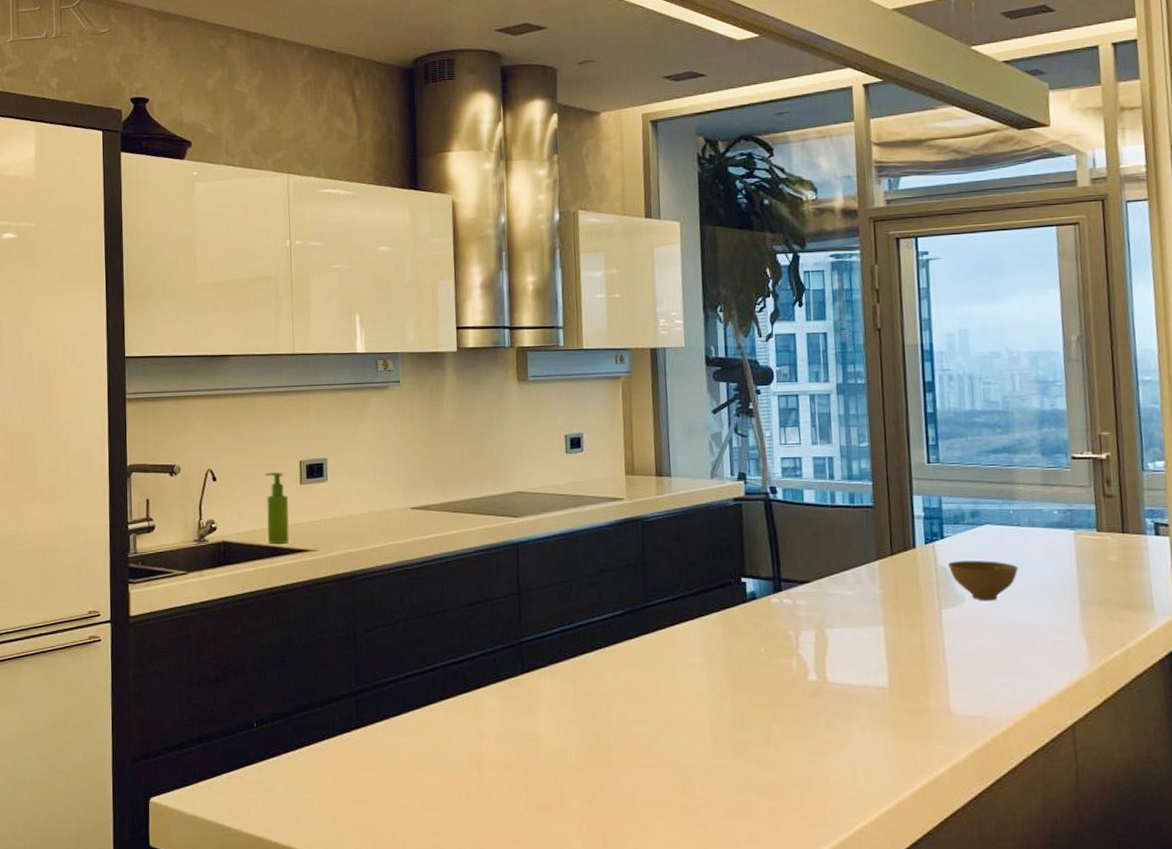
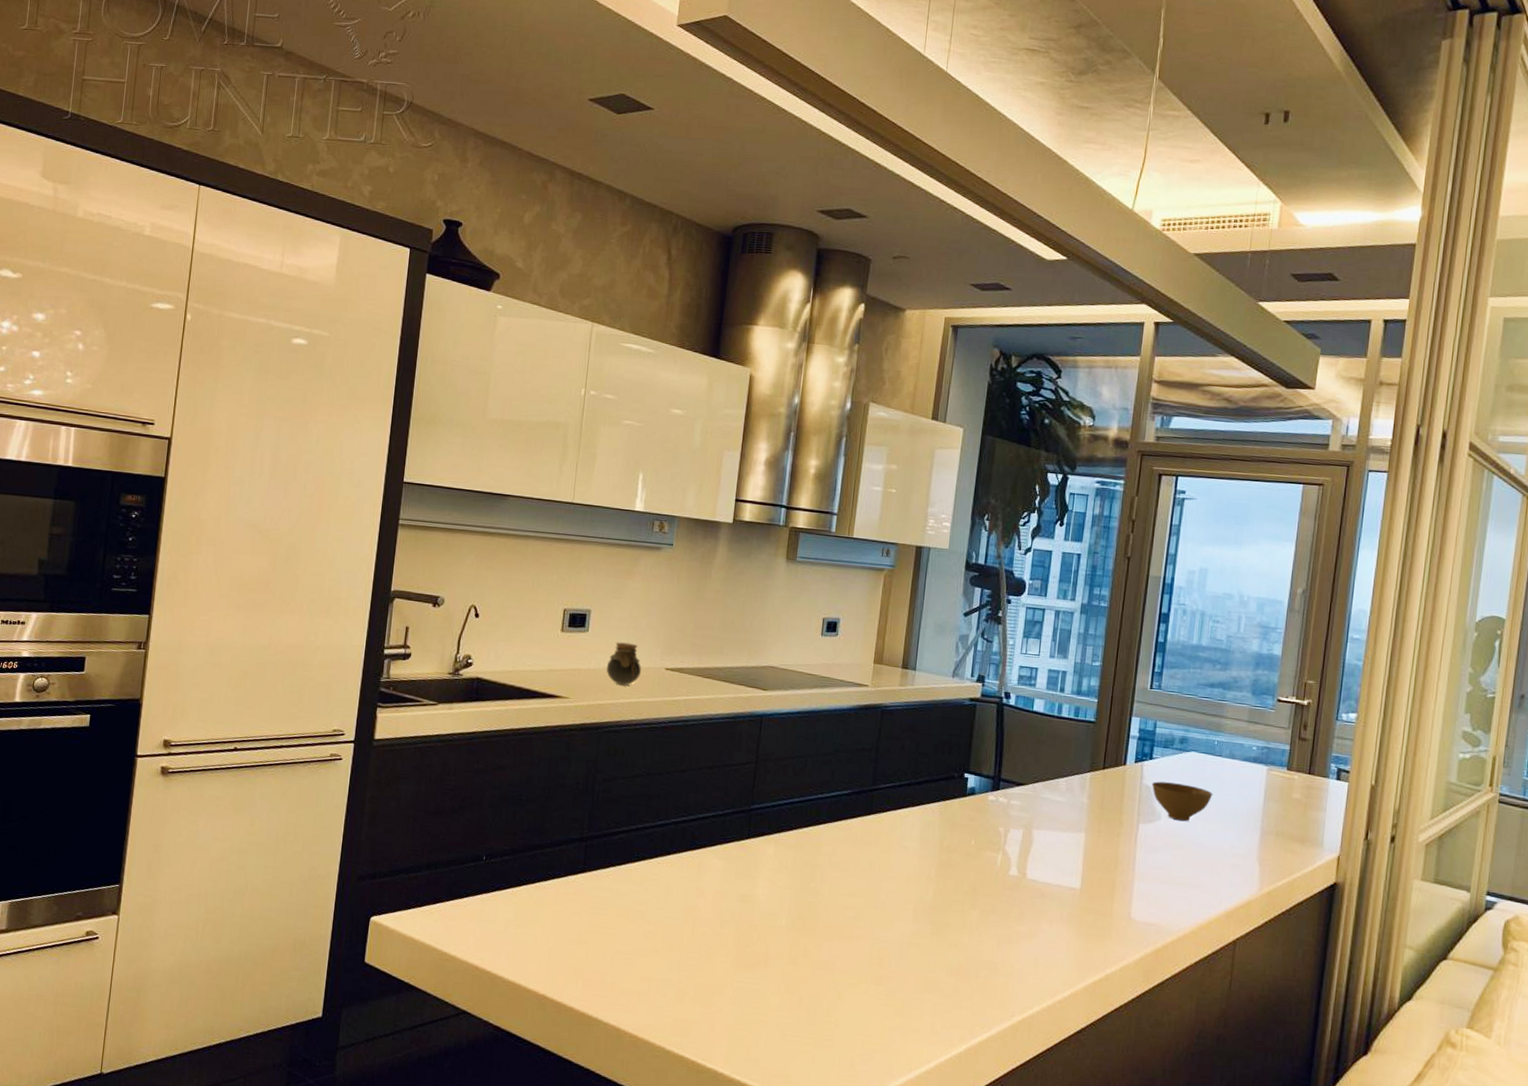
soap dispenser: present [265,472,290,544] -> none [522,616,548,688]
jar: none [350,487,386,530] -> present [606,642,641,685]

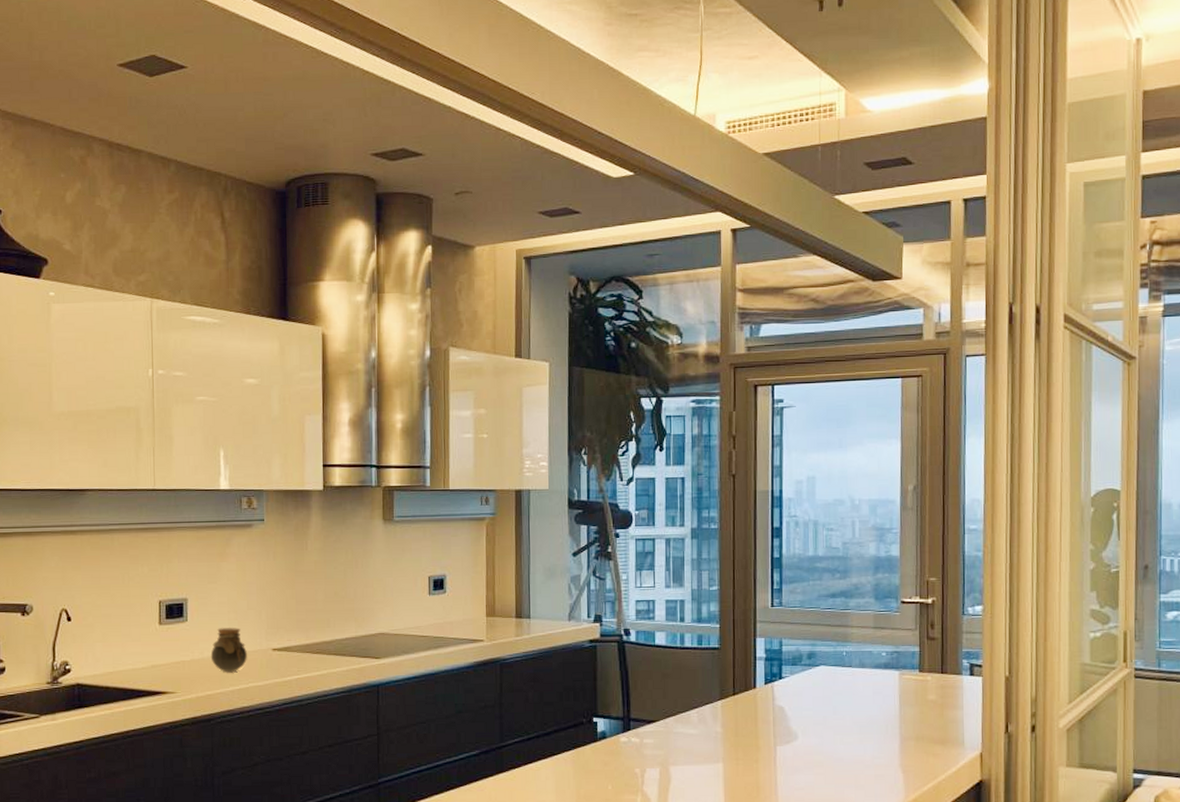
bowl: present [1151,781,1213,822] -> none [784,700,848,738]

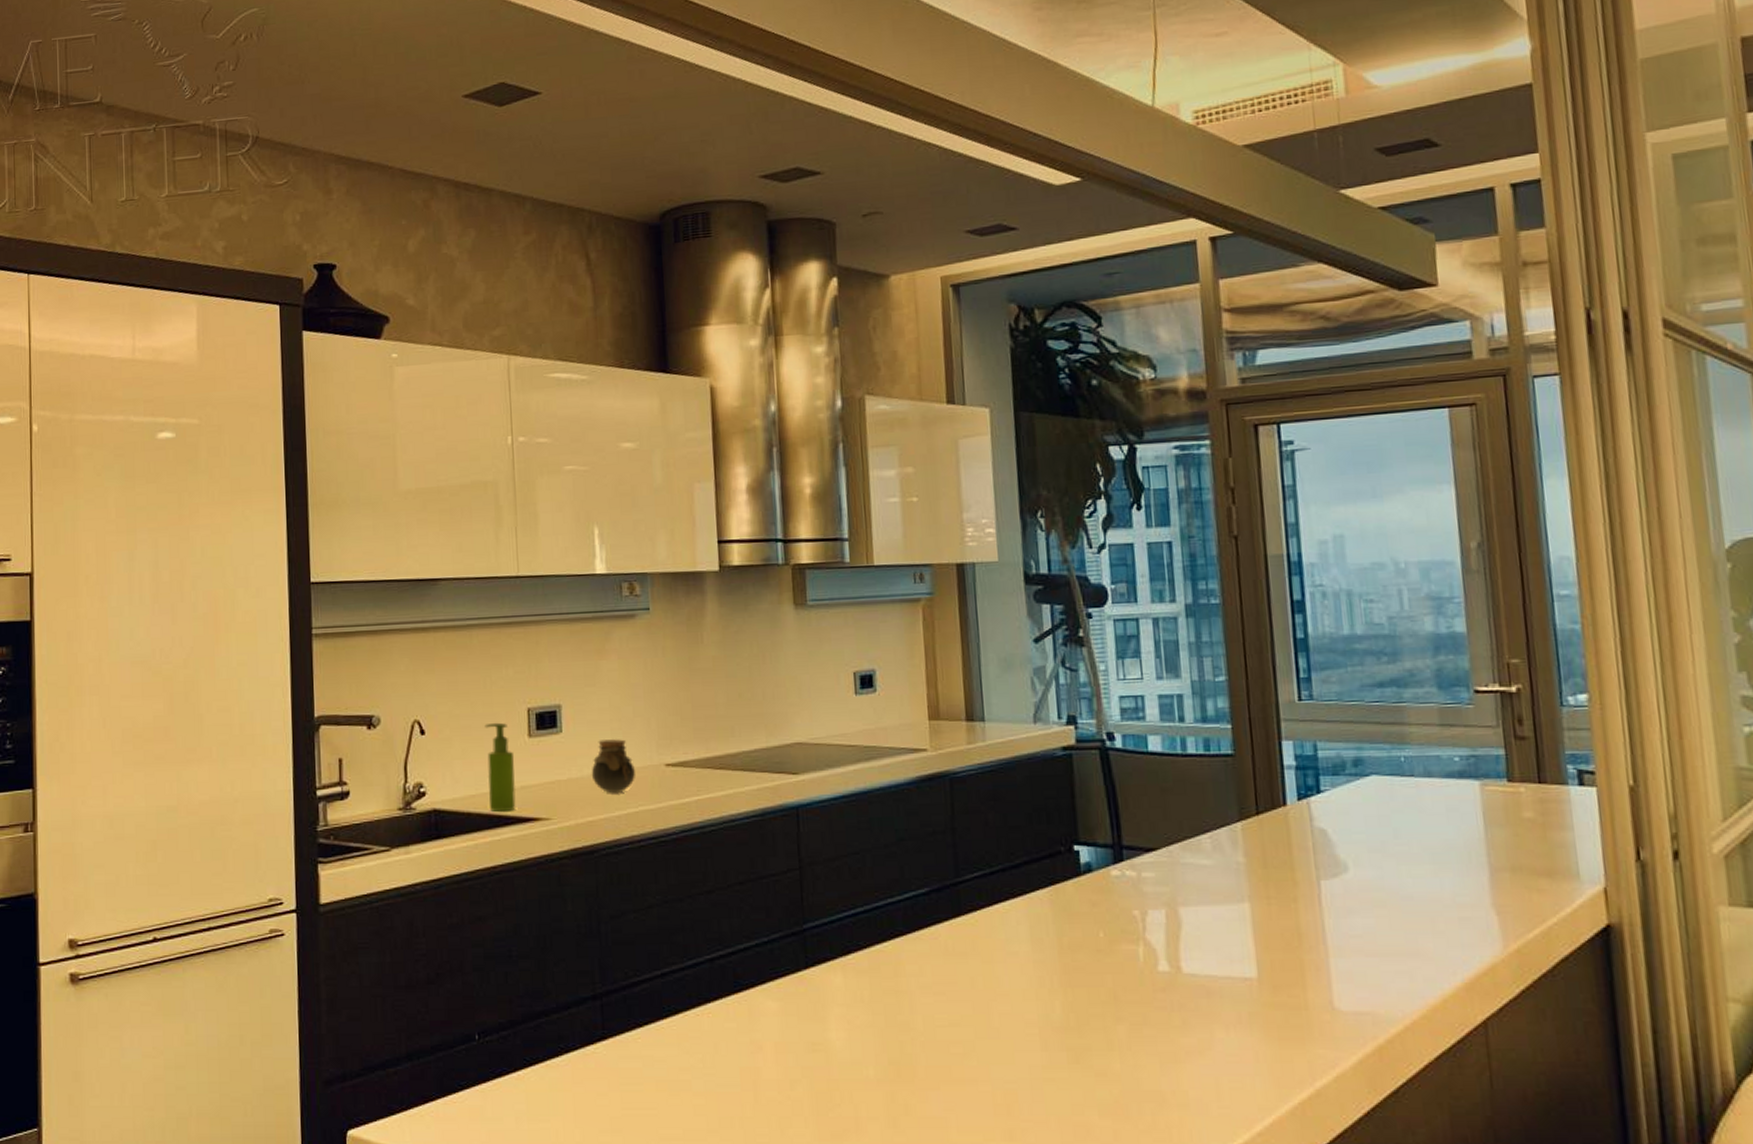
soap dispenser: none [122,612,148,686] -> present [484,722,516,812]

